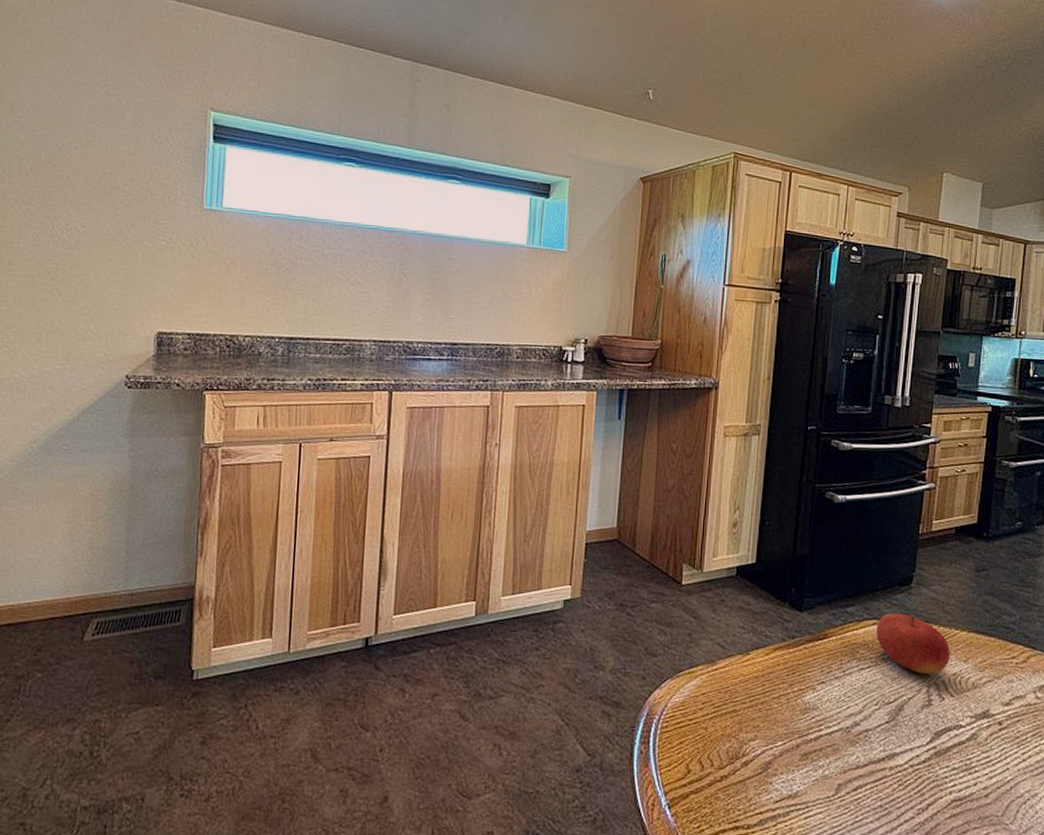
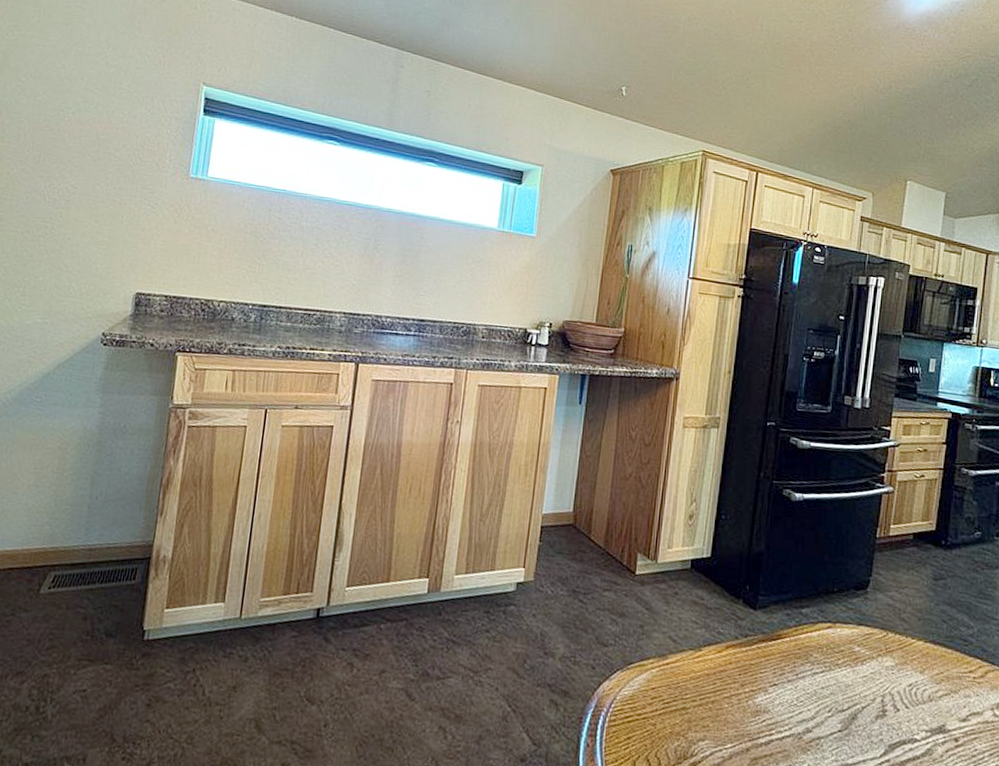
fruit: present [877,613,950,674] -> none [831,617,906,684]

